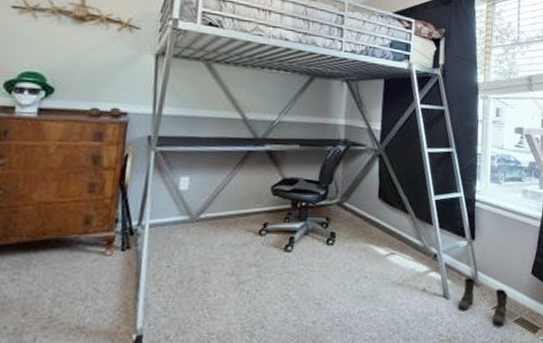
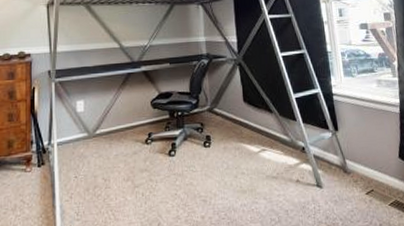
boots: present [458,278,508,324] -> none [332,166,381,209]

